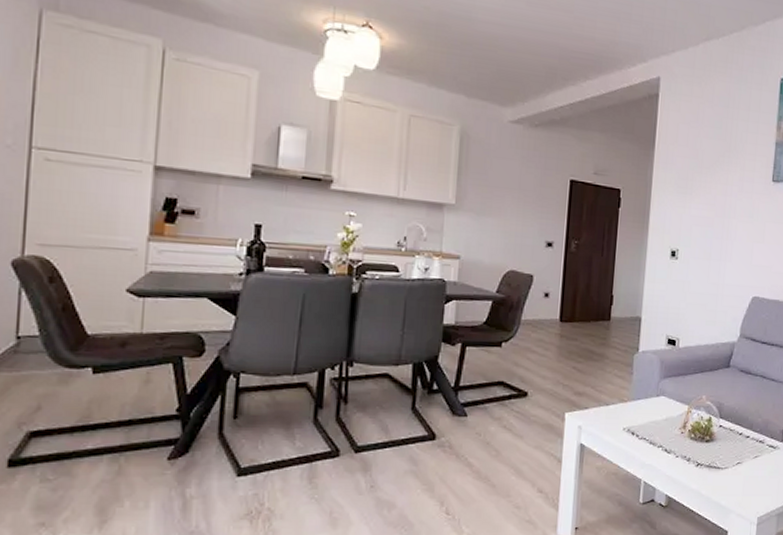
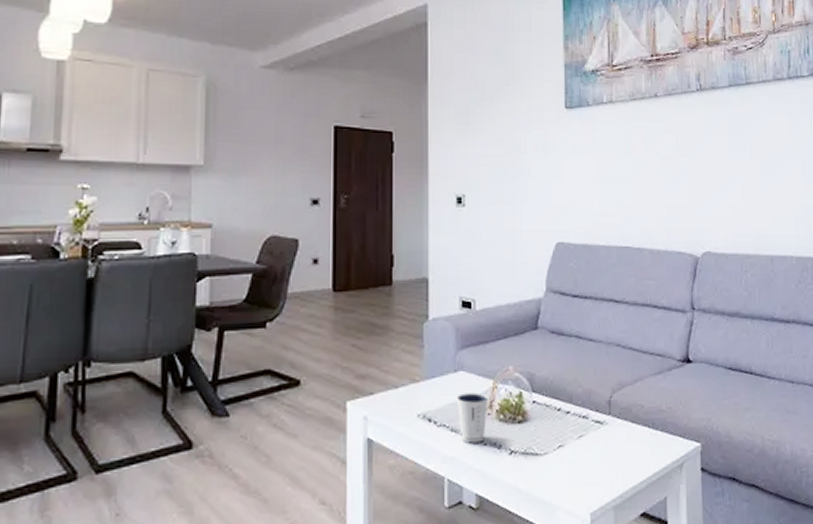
dixie cup: none [656,414,684,455] -> present [456,392,489,443]

